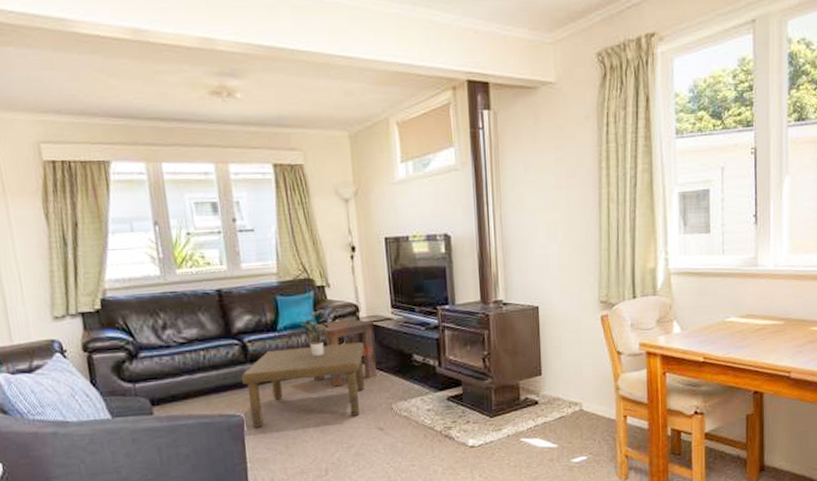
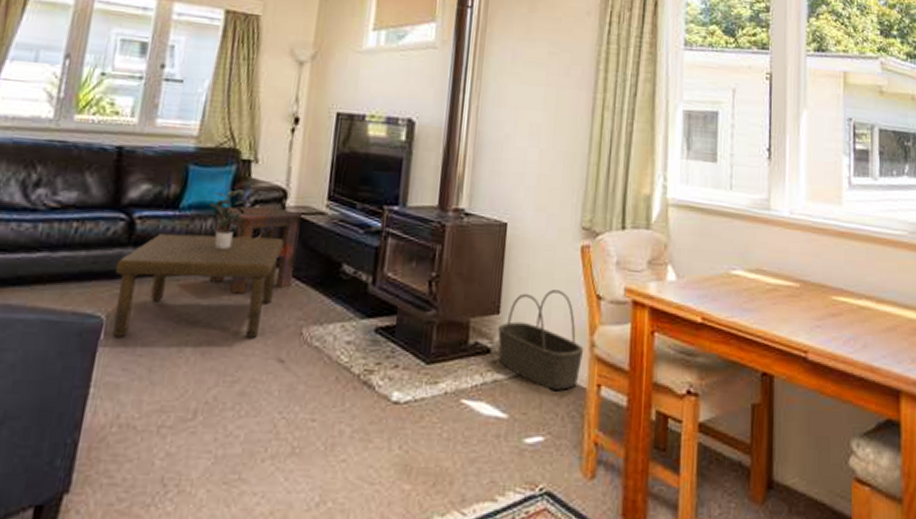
basket: none [542,352,611,424] -> present [497,290,584,390]

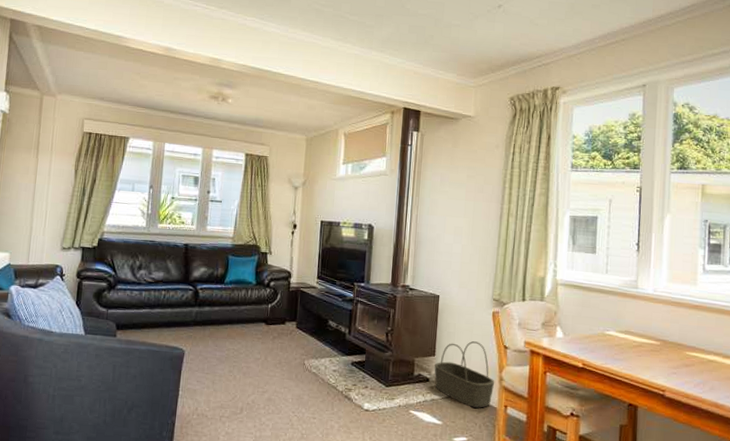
coffee table: present [112,233,284,338] -> none [189,299,291,365]
potted plant: present [209,189,248,249] -> none [243,271,267,310]
side table: present [209,205,302,294] -> none [245,282,301,338]

